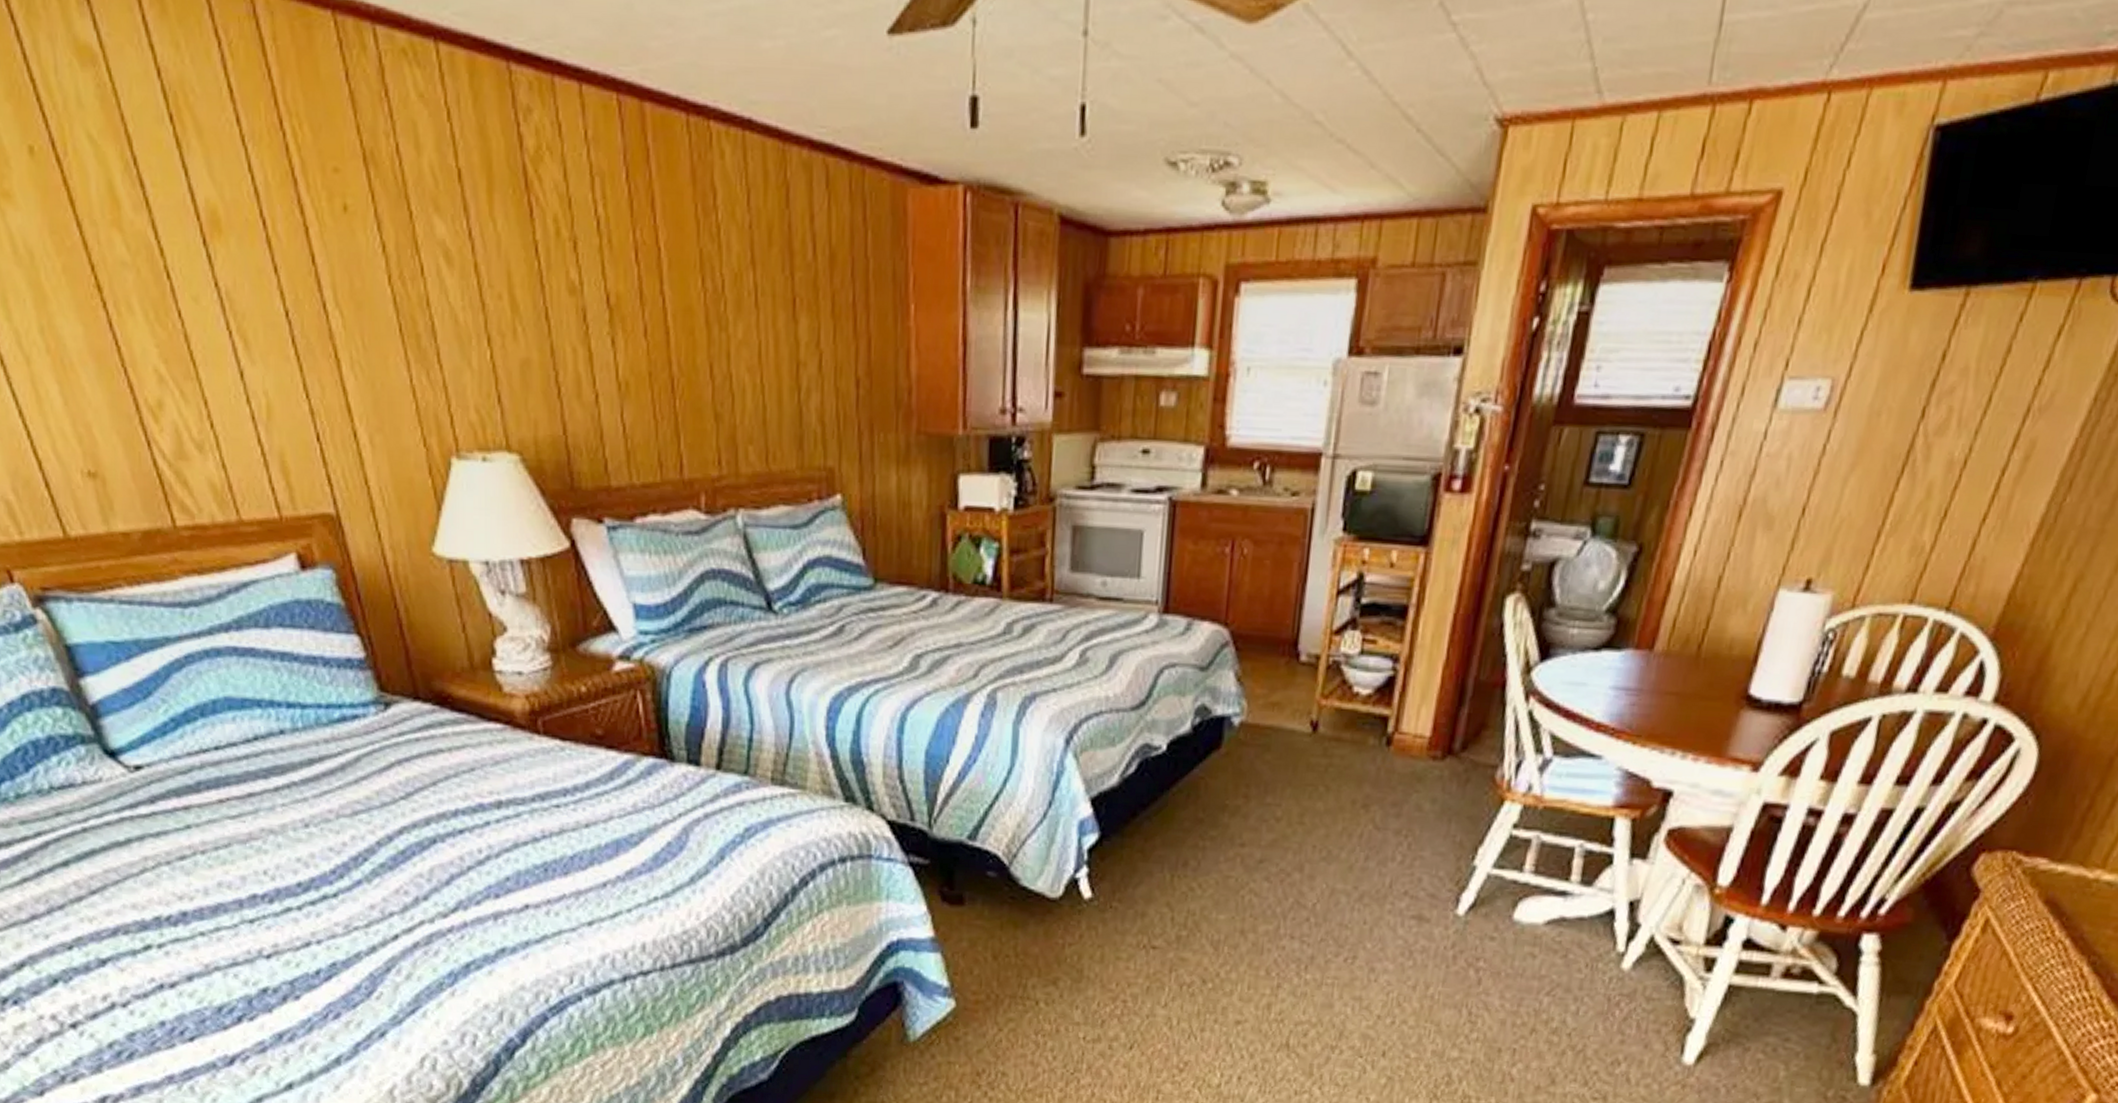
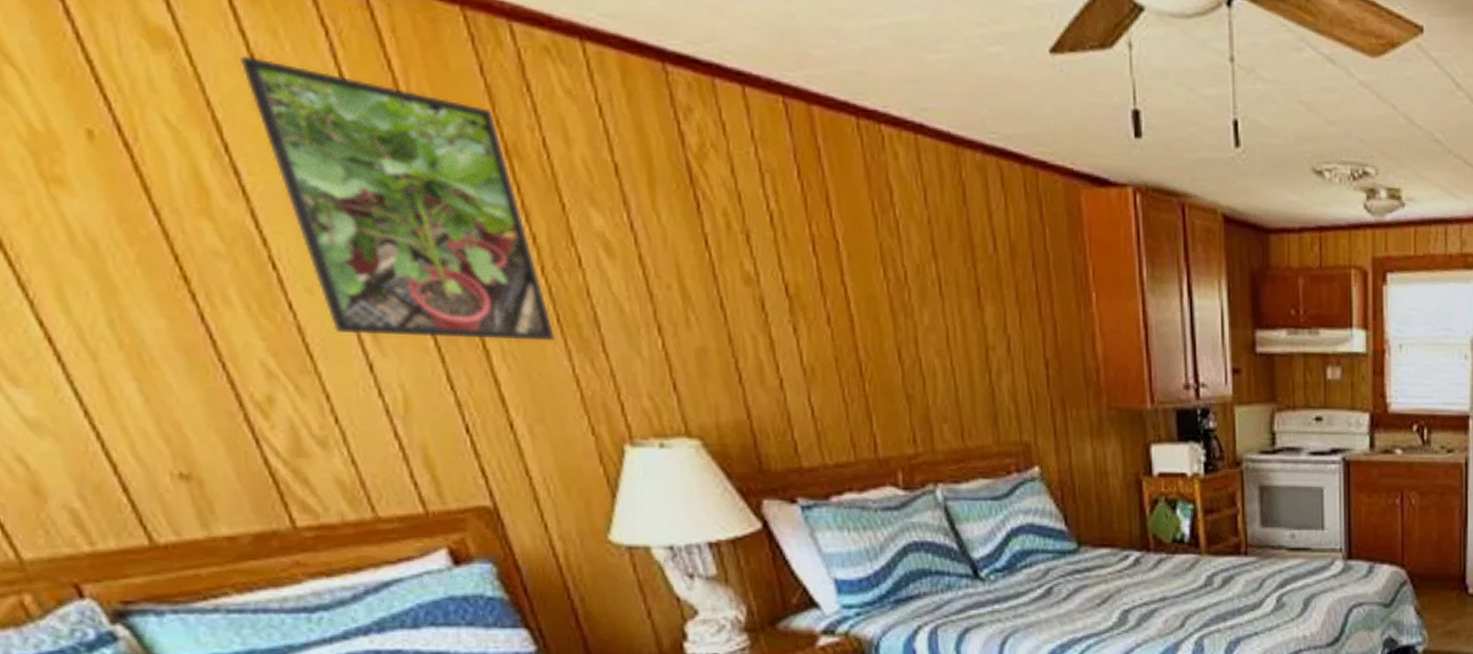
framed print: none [149,70,396,352] -> present [241,56,555,342]

